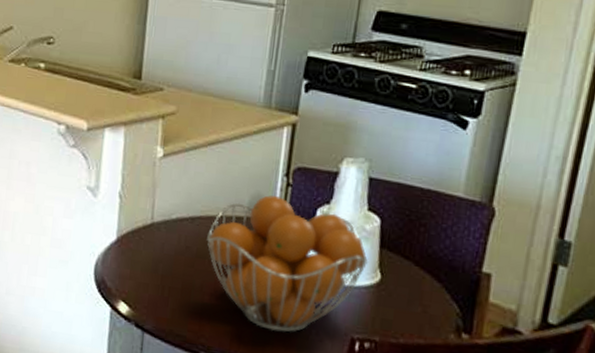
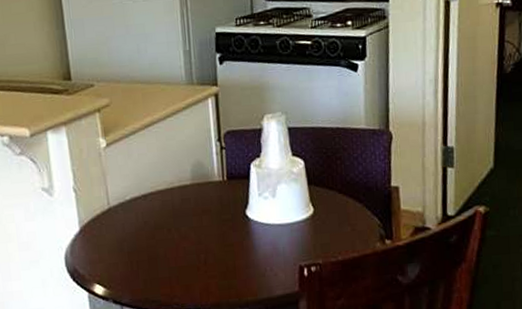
fruit basket: present [207,195,368,333] -> none [161,160,301,277]

